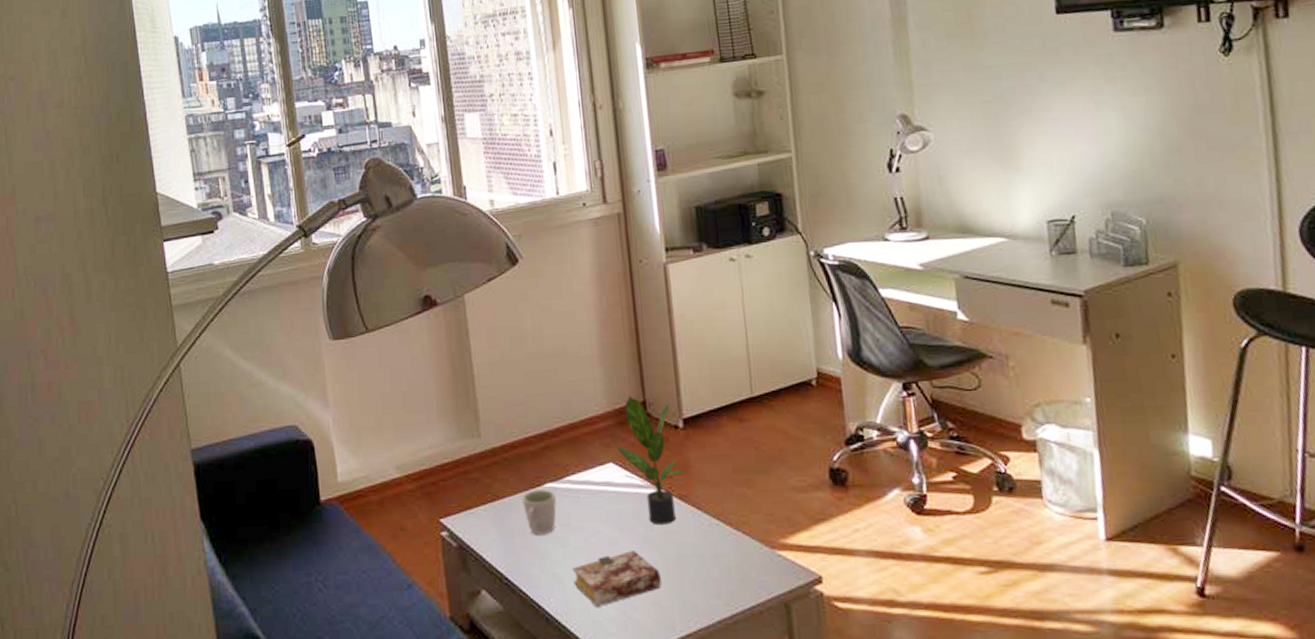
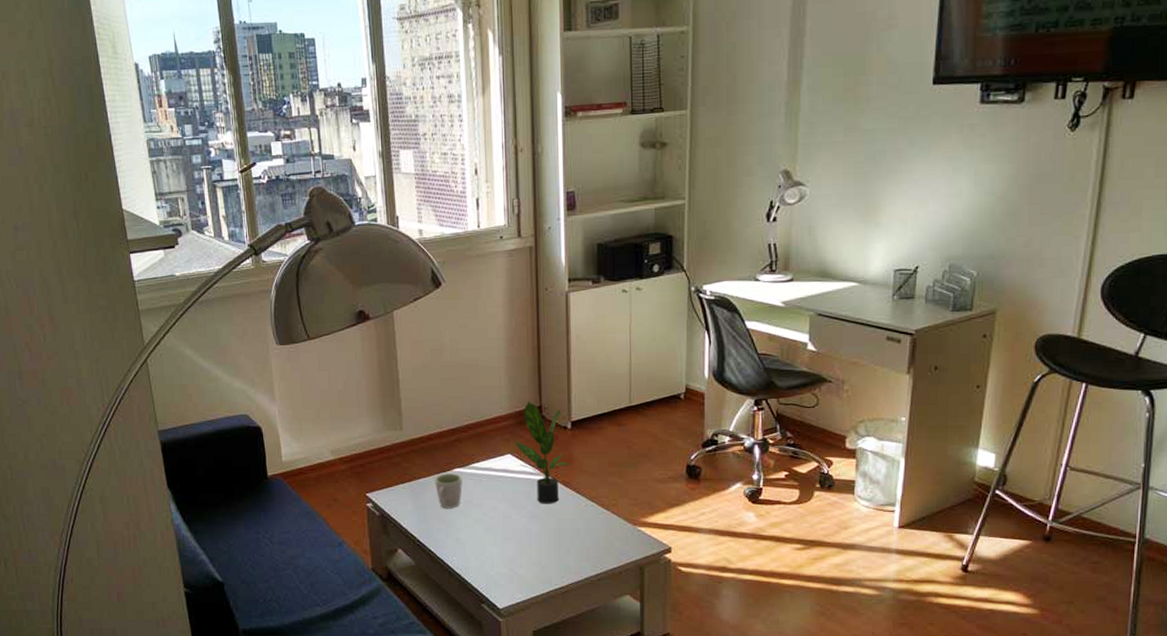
book: present [572,549,661,607] -> none [472,522,543,564]

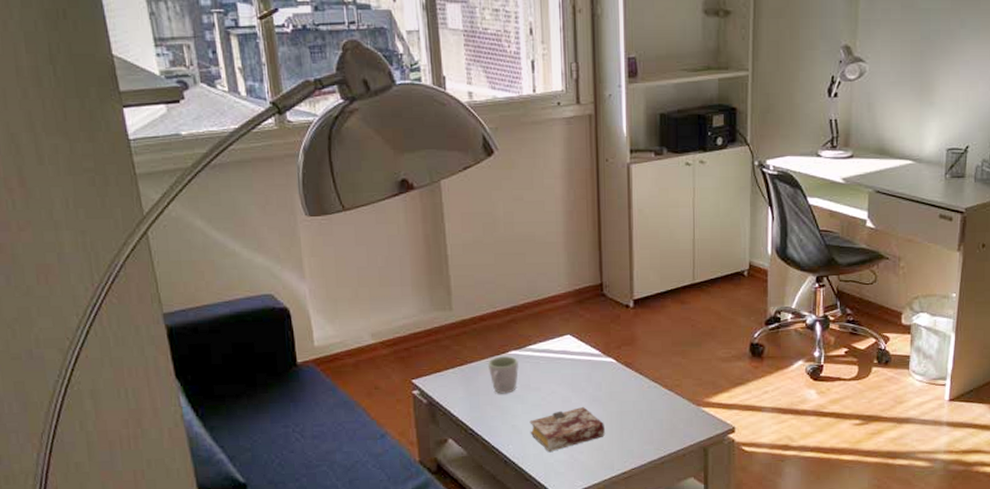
book: none [472,522,543,564] -> present [529,406,605,452]
potted plant: present [514,401,569,504] -> none [573,278,631,387]

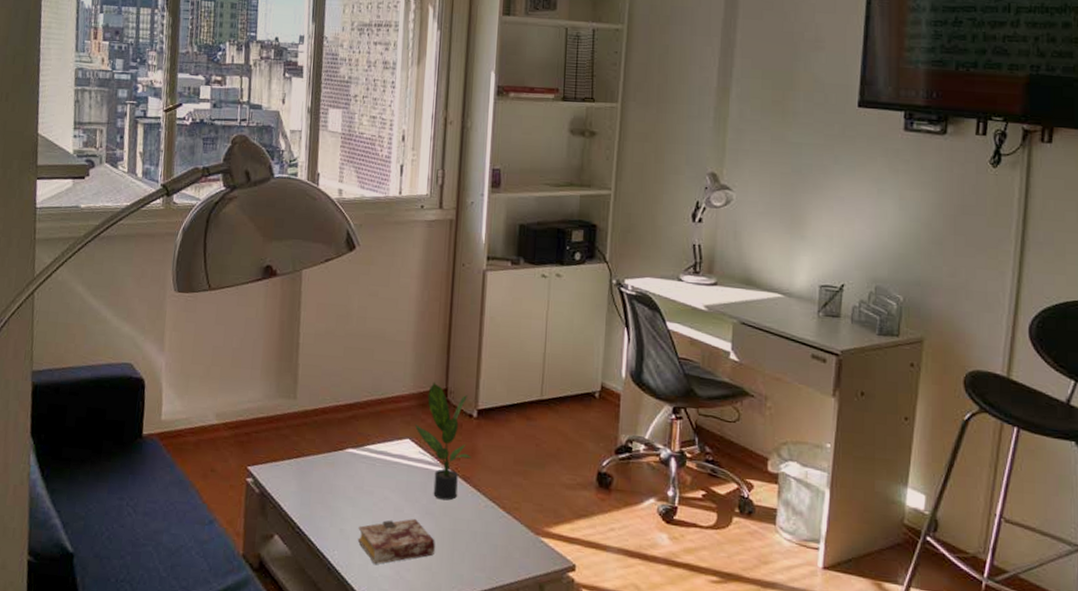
mug: present [487,356,519,394] -> none [323,453,354,494]
potted plant: none [573,278,631,387] -> present [414,381,471,501]

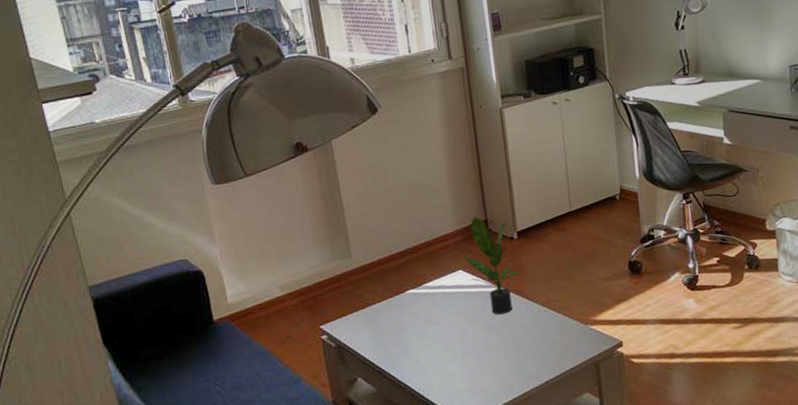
book: present [357,518,435,564] -> none [431,335,502,381]

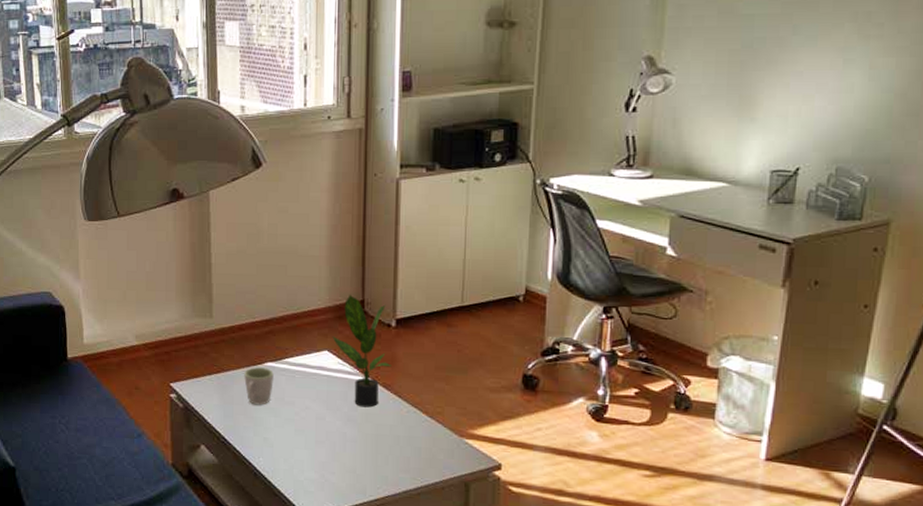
mug: none [388,295,417,331] -> present [243,367,274,405]

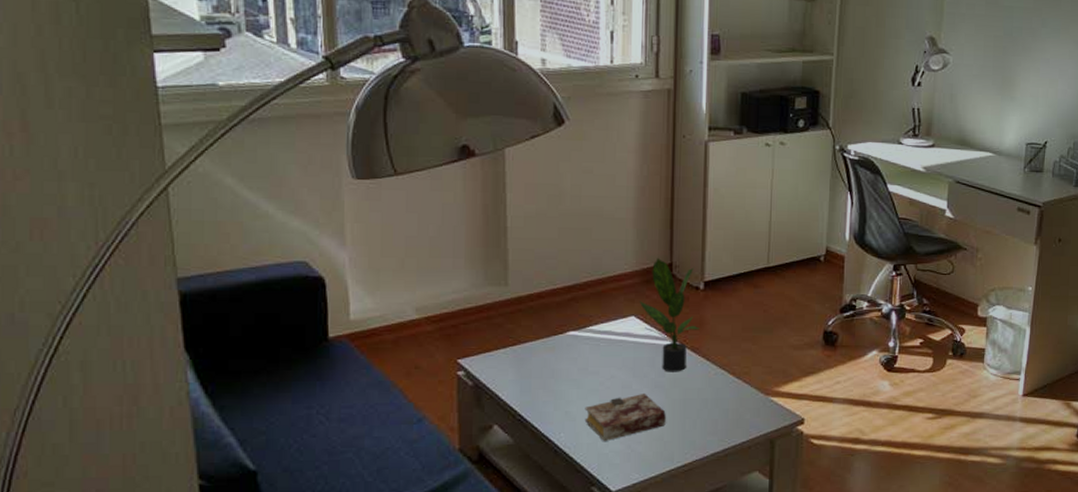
mug: present [243,367,274,405] -> none [542,337,576,377]
book: none [281,425,358,469] -> present [584,392,666,441]

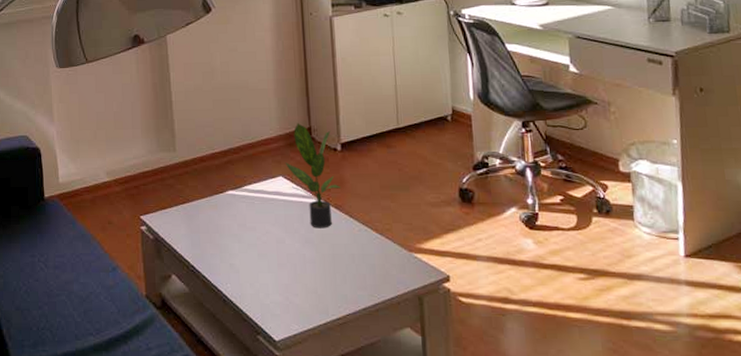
book: present [584,392,666,441] -> none [246,247,318,292]

